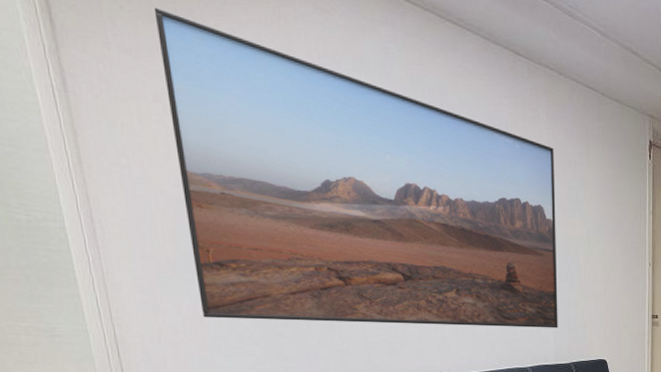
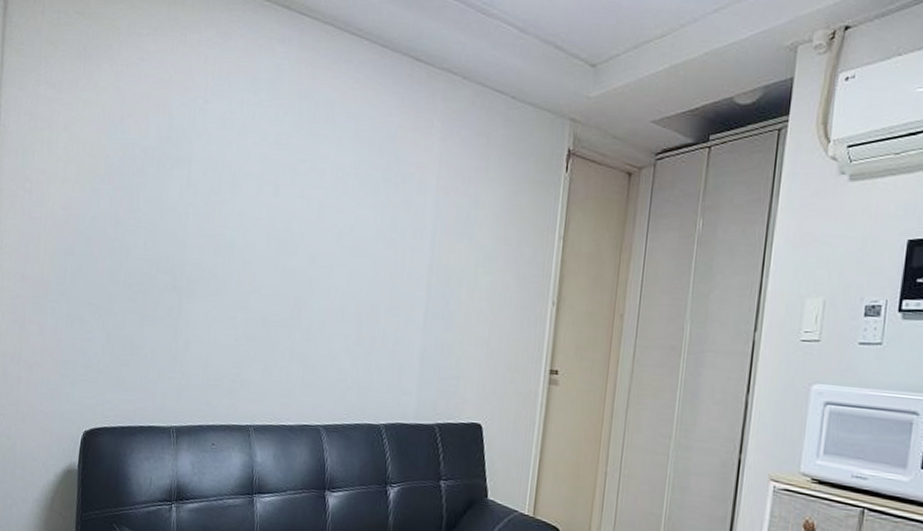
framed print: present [154,7,558,328] -> none [60,45,446,379]

